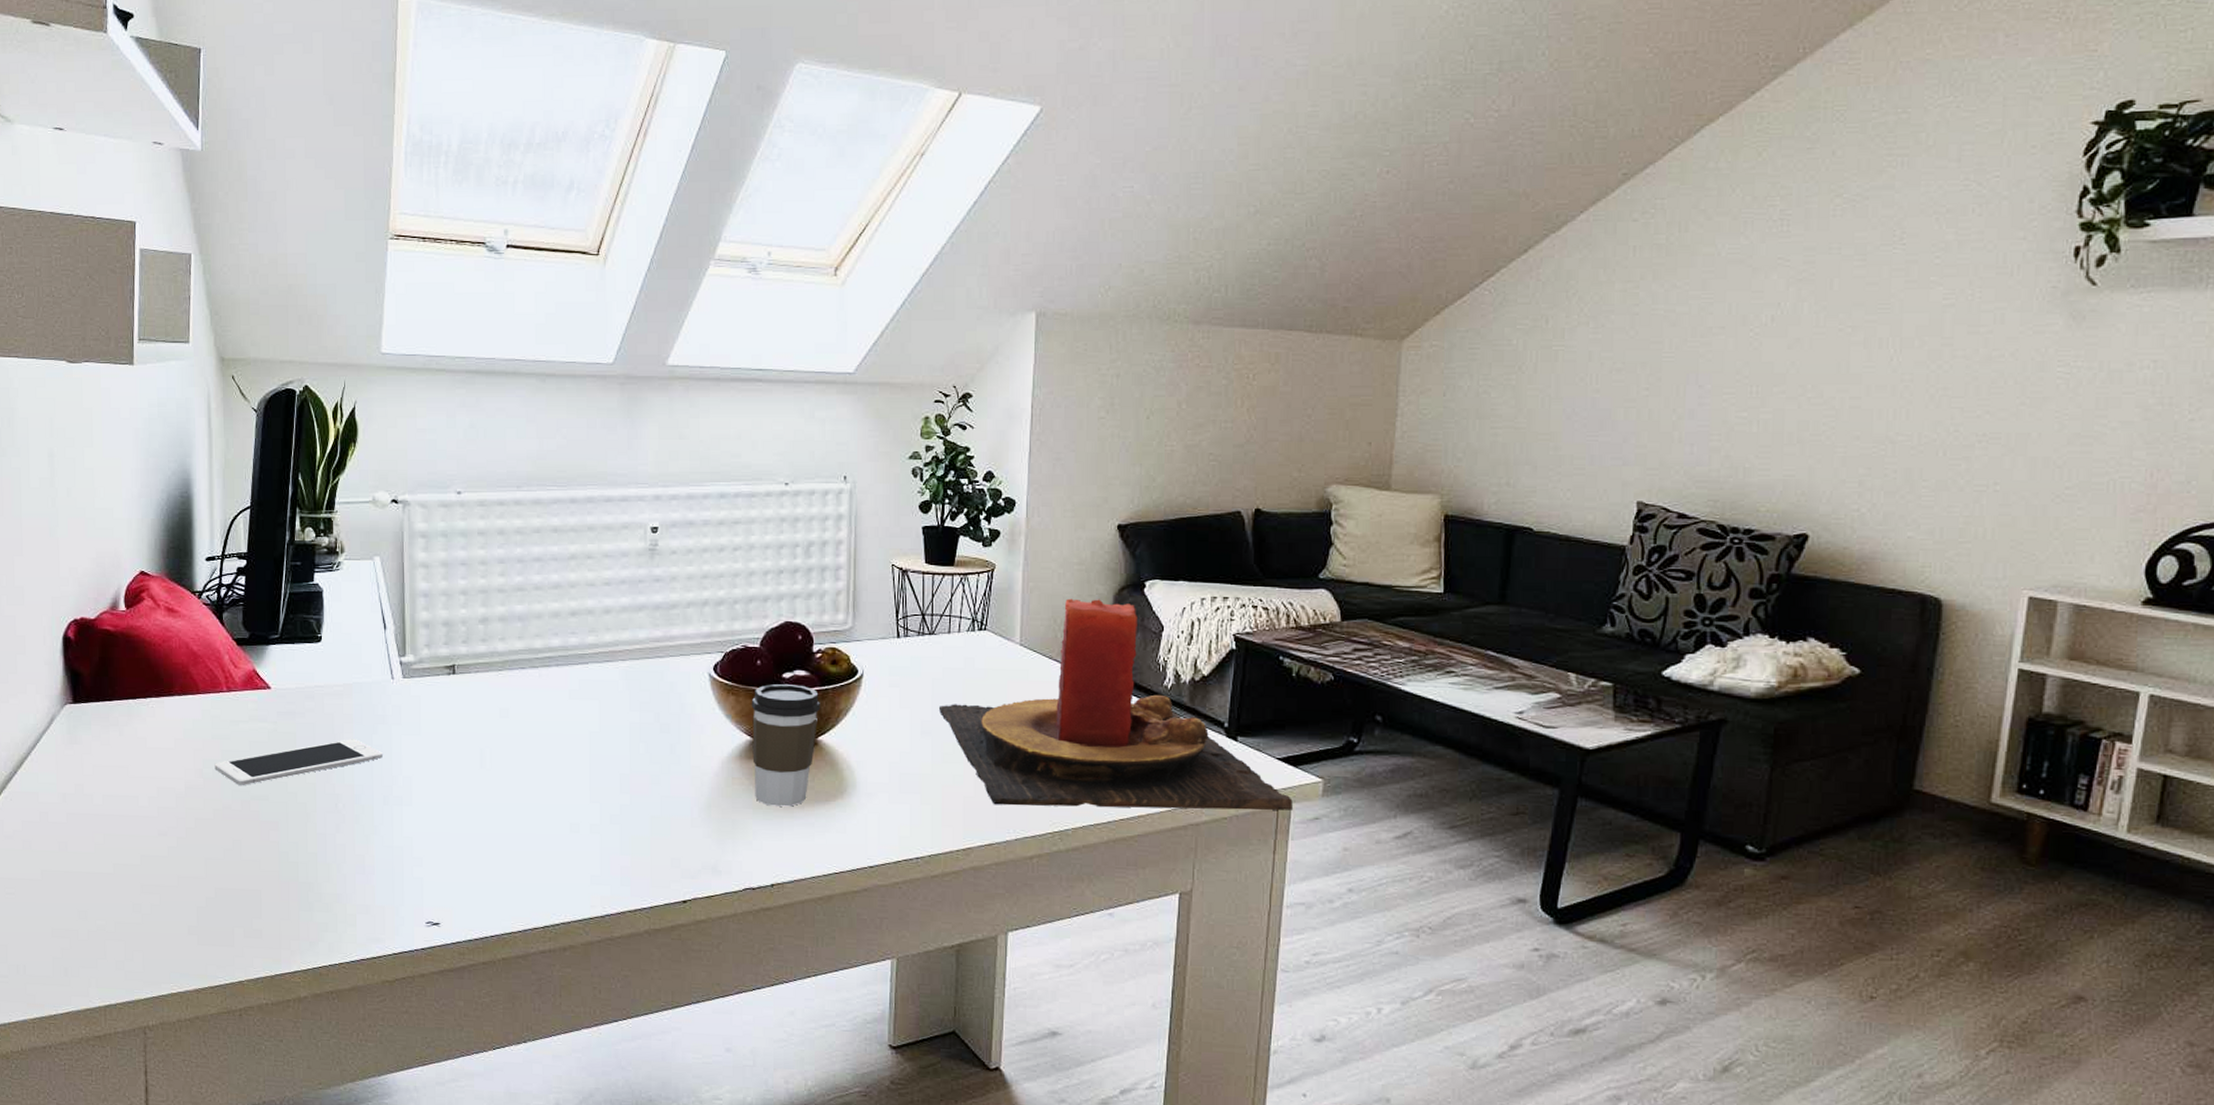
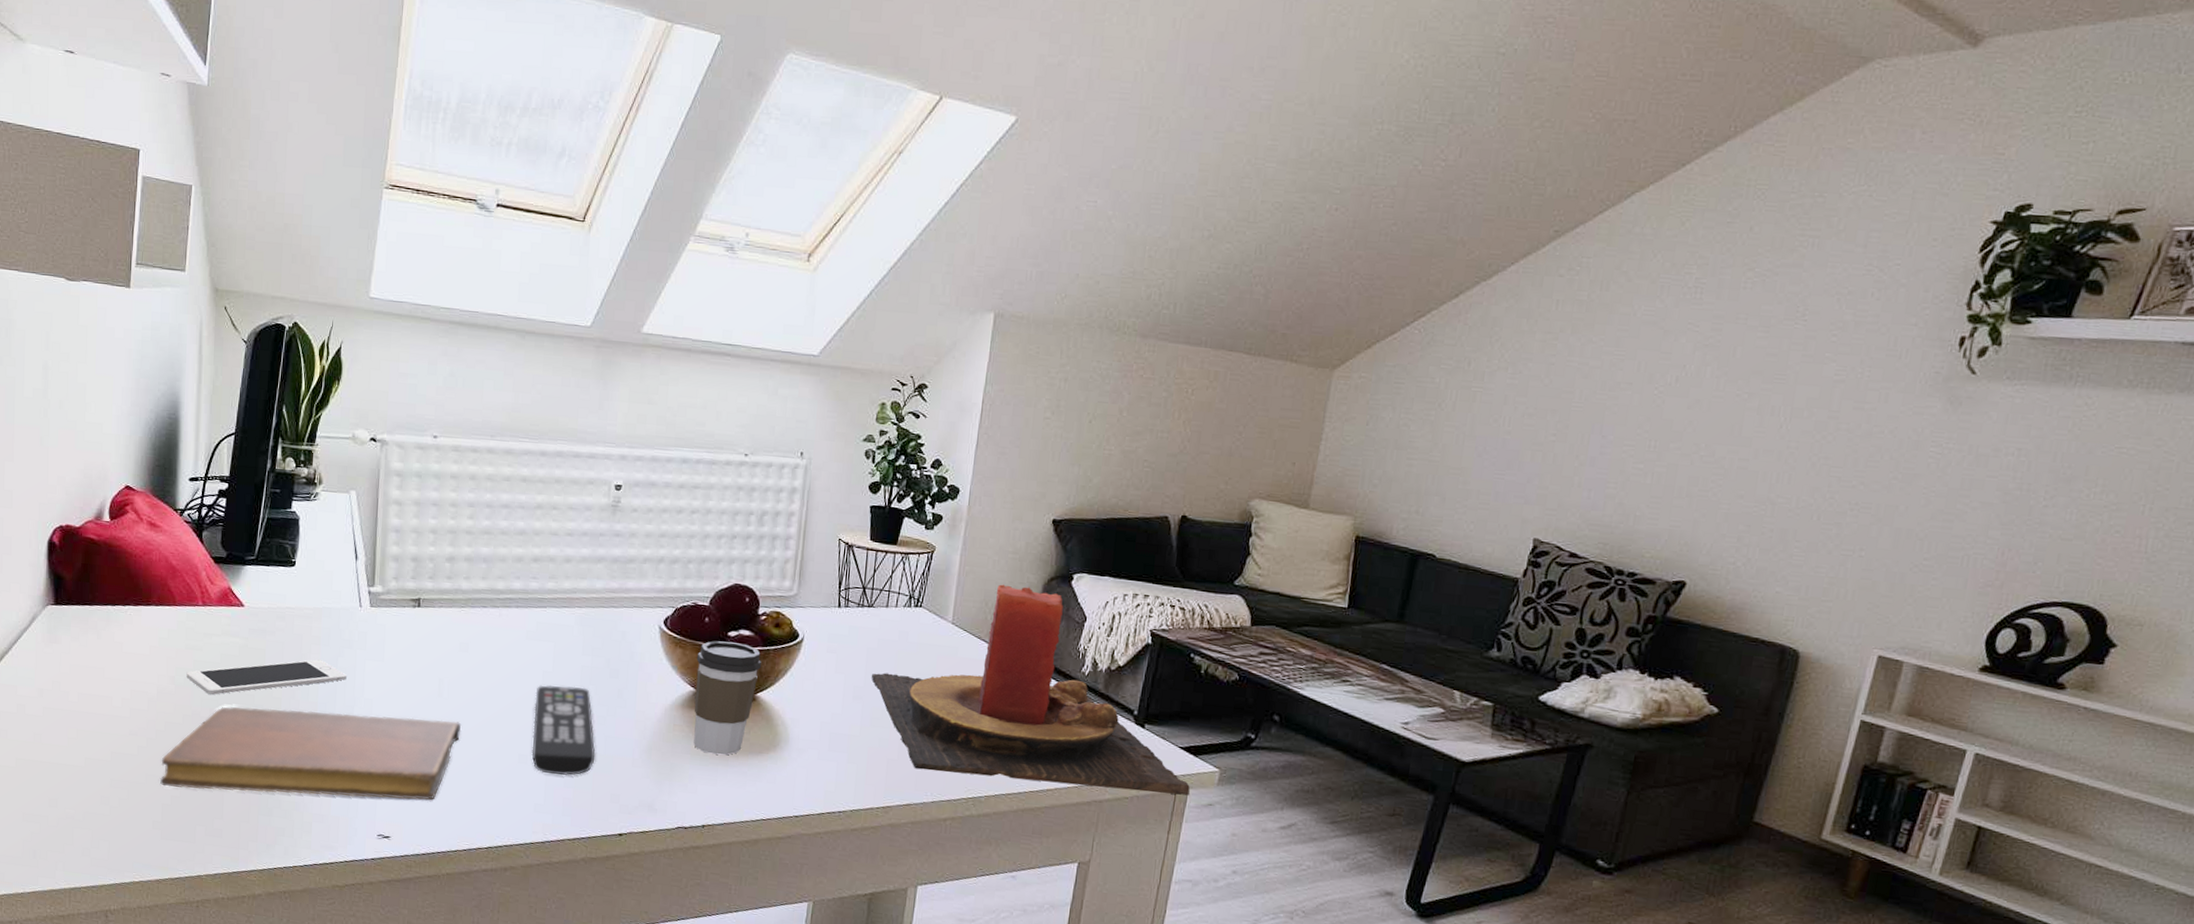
notebook: none [193,793,508,888] -> present [160,706,462,801]
remote control: none [583,745,651,842] -> present [531,685,595,775]

